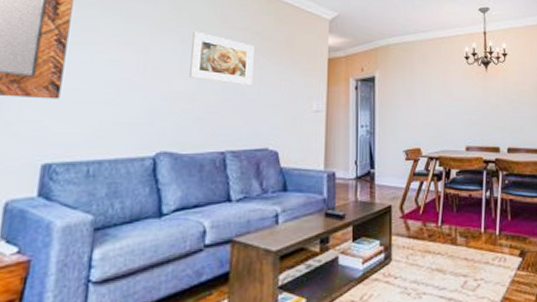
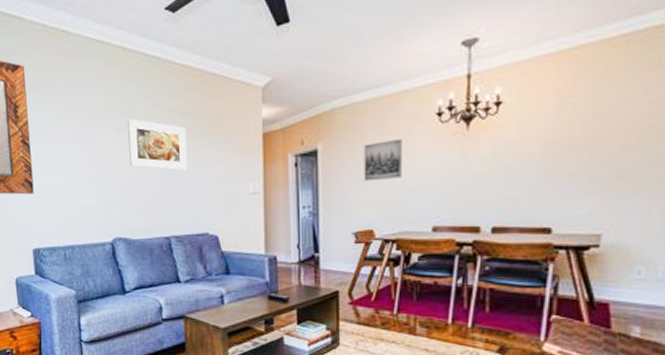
wall art: none [412,73,442,106] -> present [364,138,402,182]

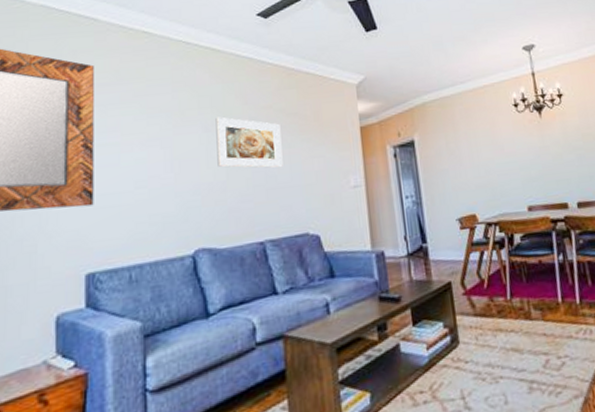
wall art: present [364,138,402,182] -> none [456,127,494,168]

